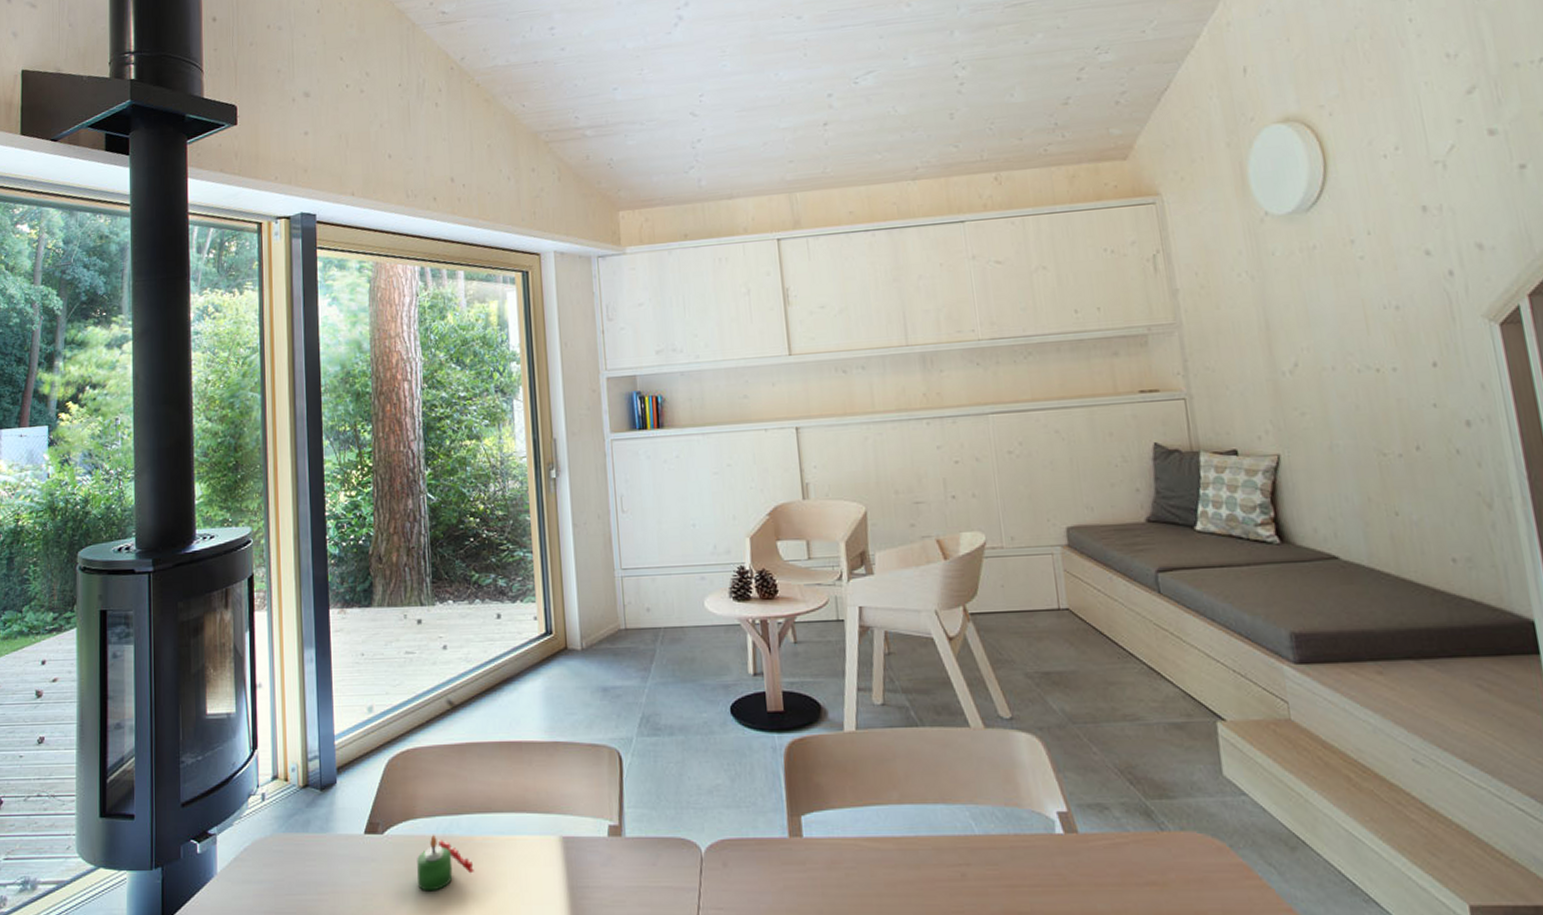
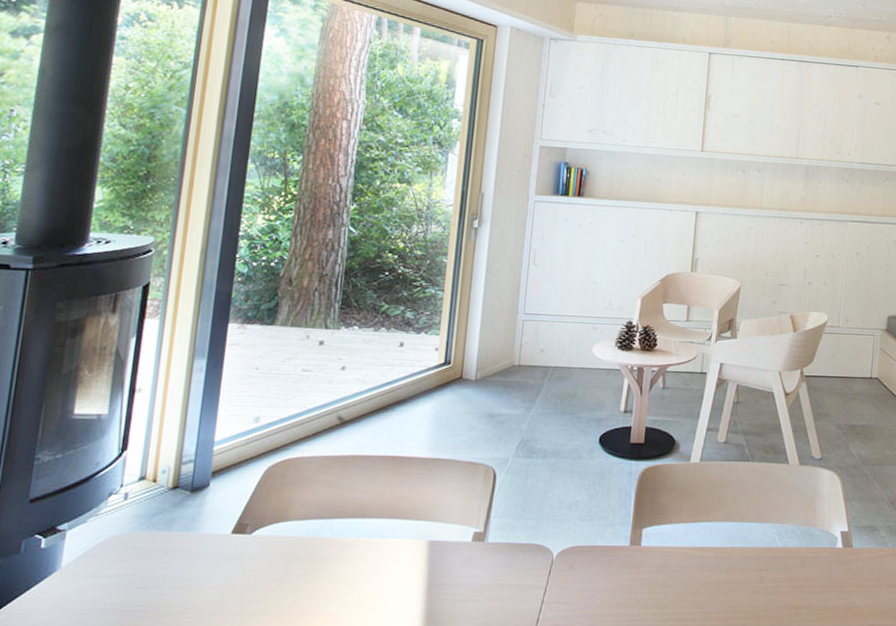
candle: present [417,834,474,892] -> none [280,535,339,587]

